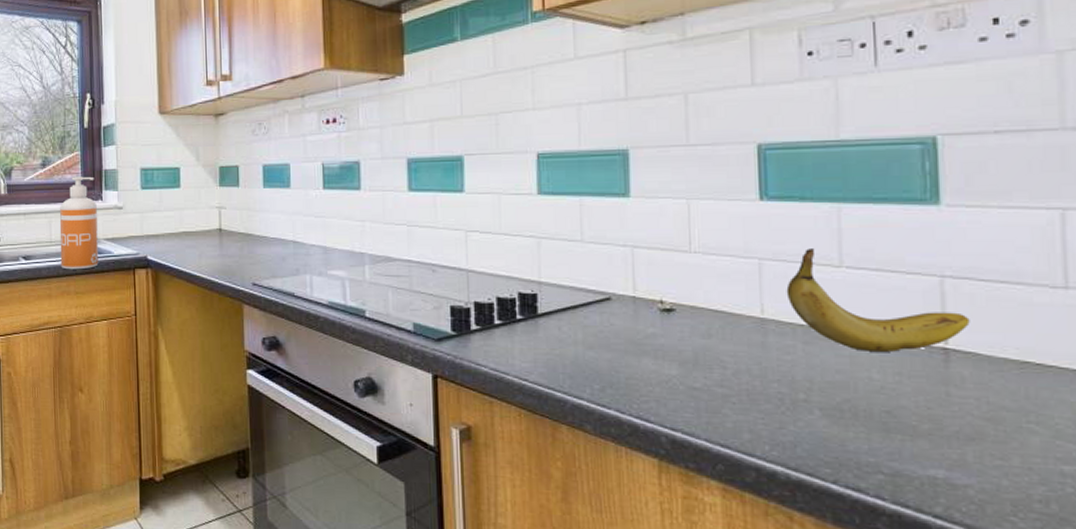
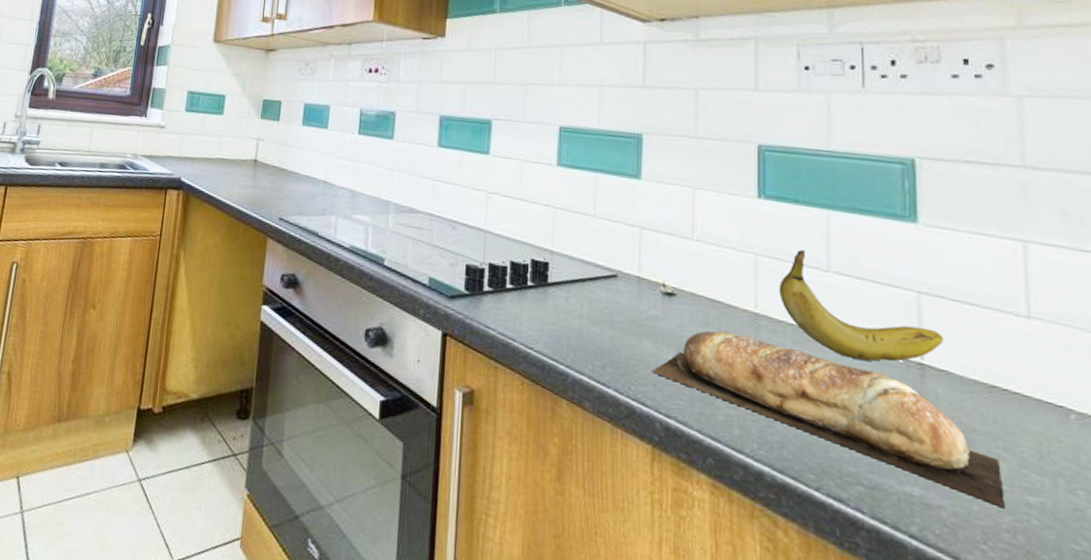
soap dispenser: present [59,176,98,270] -> none [95,90,142,183]
bread loaf: none [654,340,1037,480] -> present [652,330,1005,509]

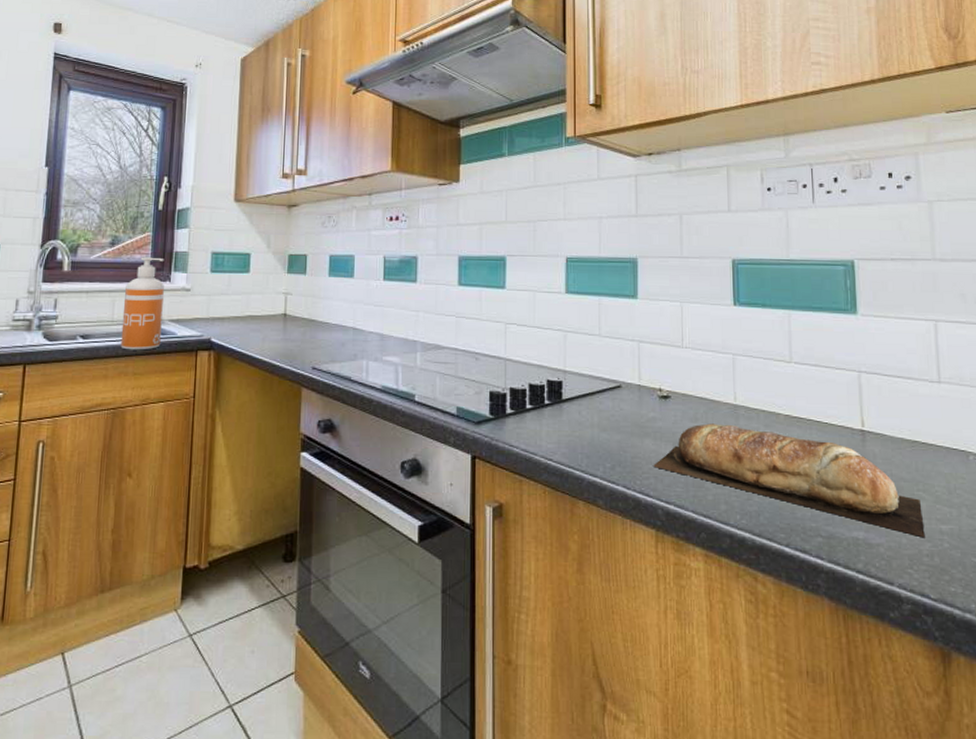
soap dispenser: none [95,90,142,183] -> present [120,257,165,350]
fruit: present [779,250,944,362] -> none [752,347,879,433]

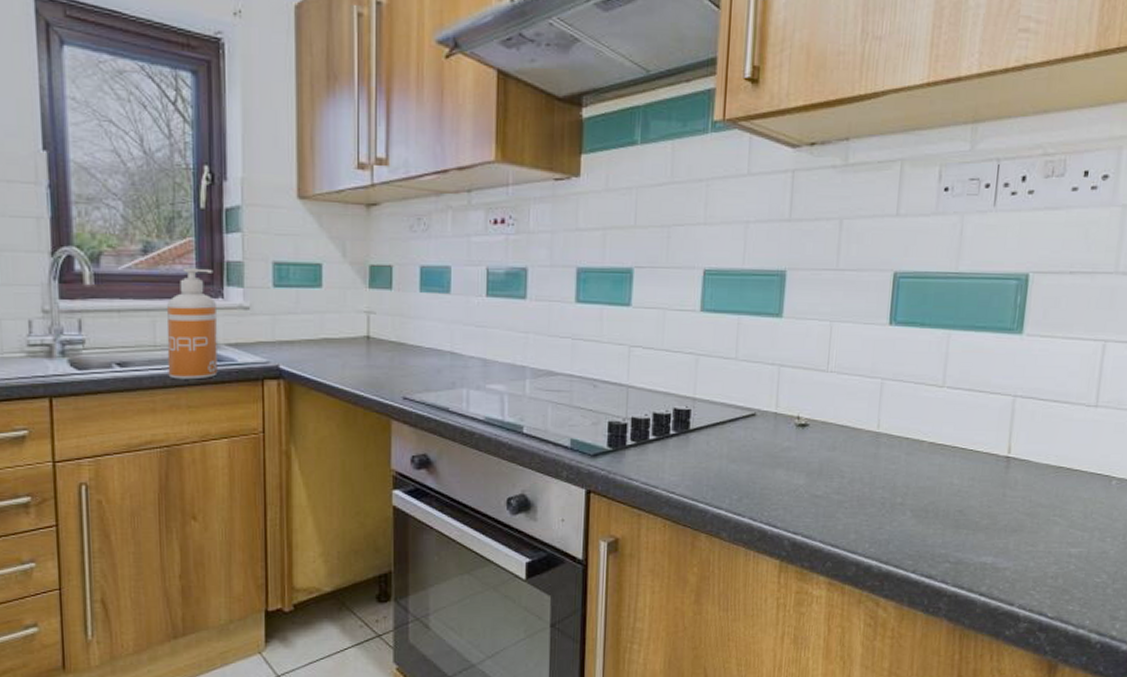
bread loaf: present [653,423,925,538] -> none [783,452,1055,561]

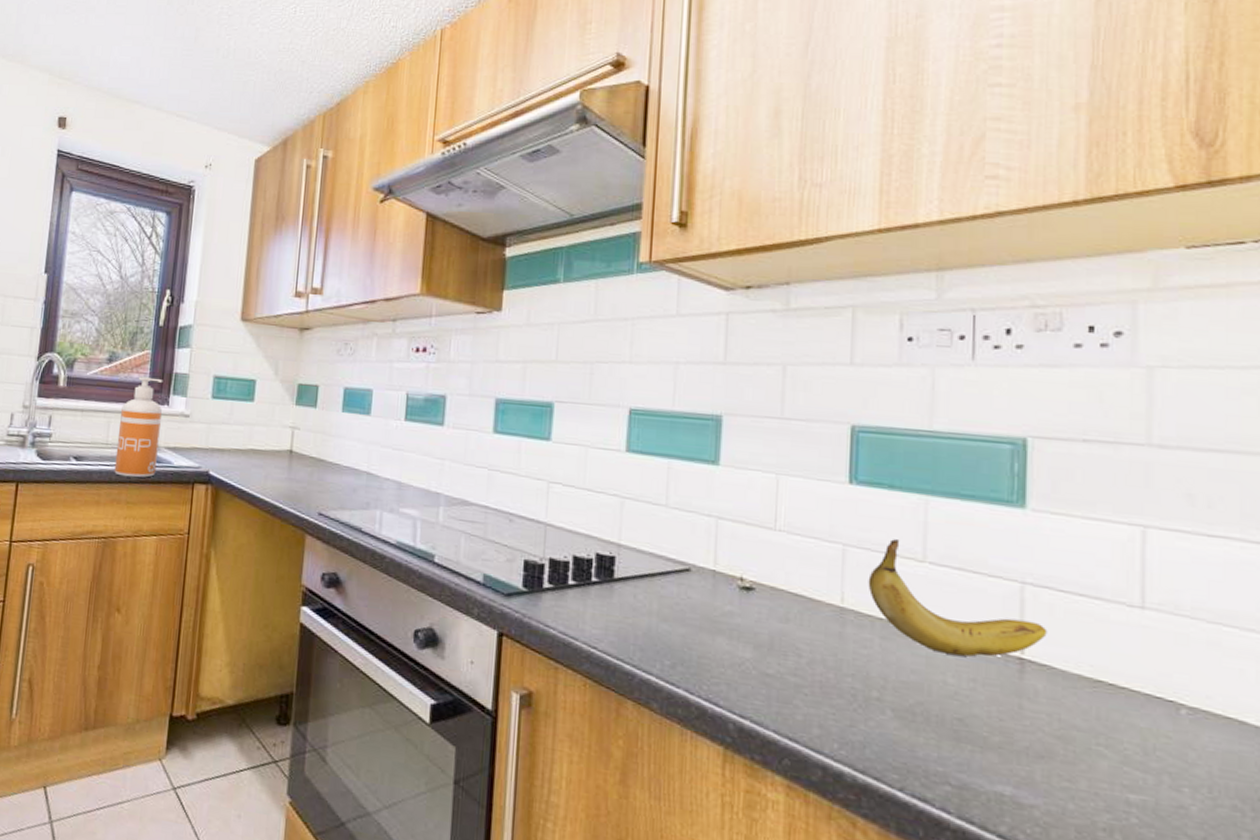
fruit: none [899,370,1029,460] -> present [868,539,1047,657]

